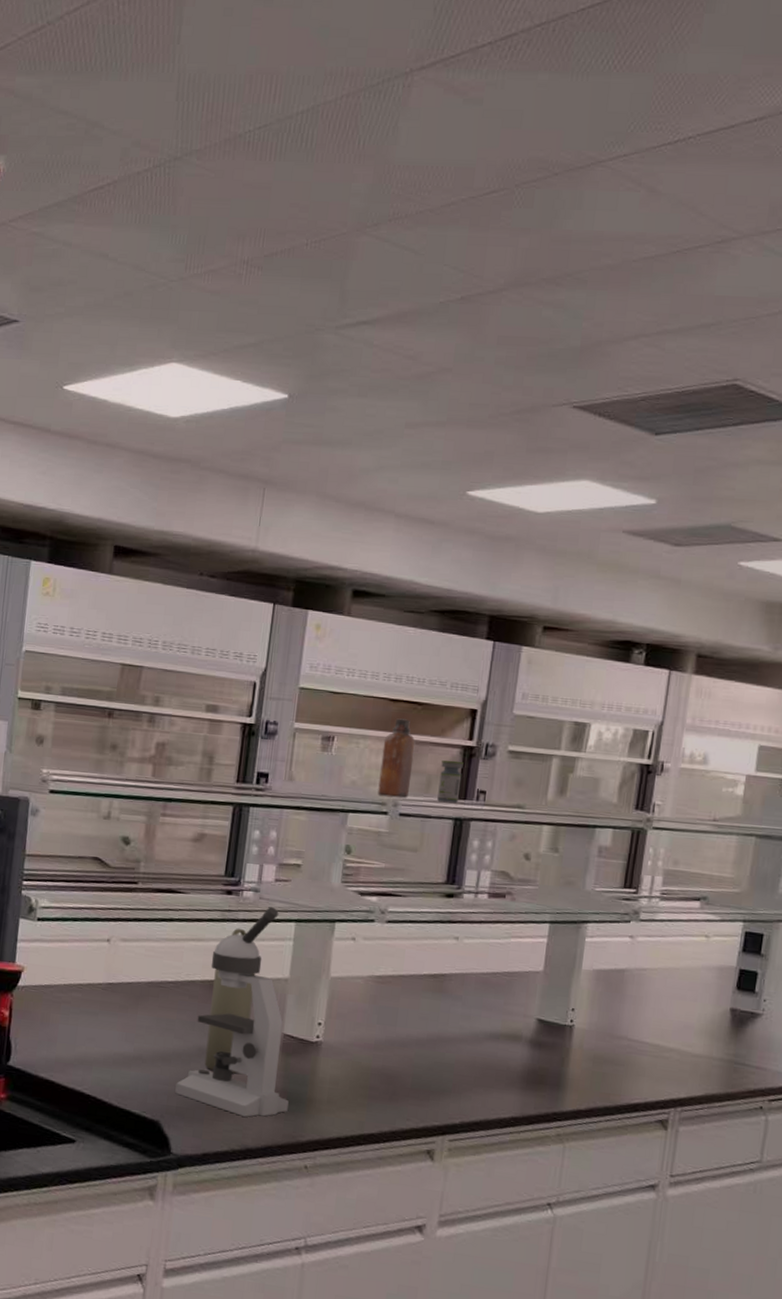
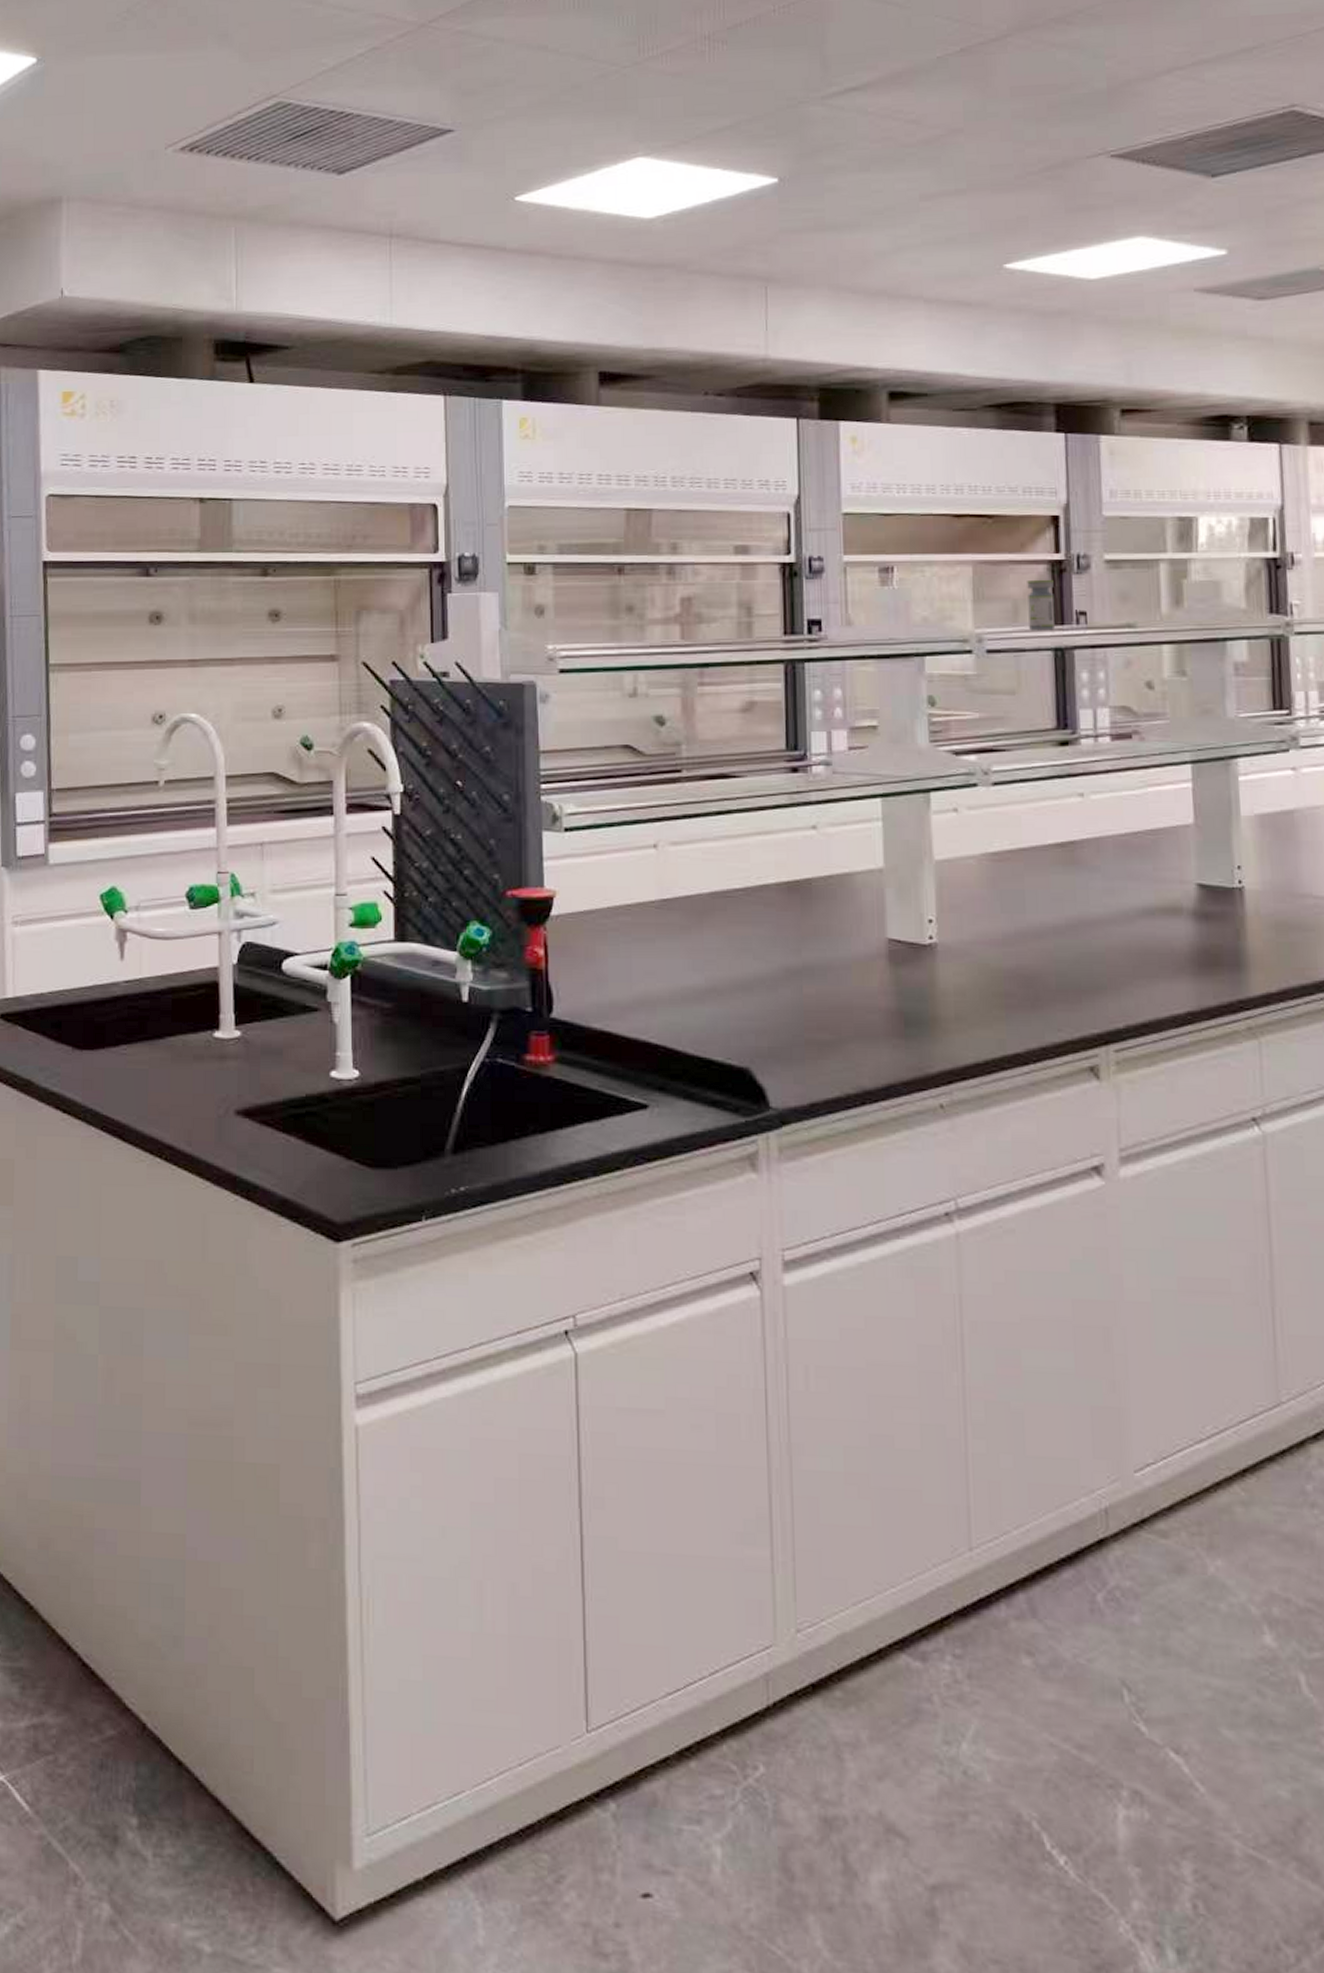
microscope: present [175,906,289,1117] -> none [764,781,908,1050]
bottle: present [204,928,256,1074] -> none [791,812,844,997]
flask: present [377,718,416,799] -> none [953,536,995,632]

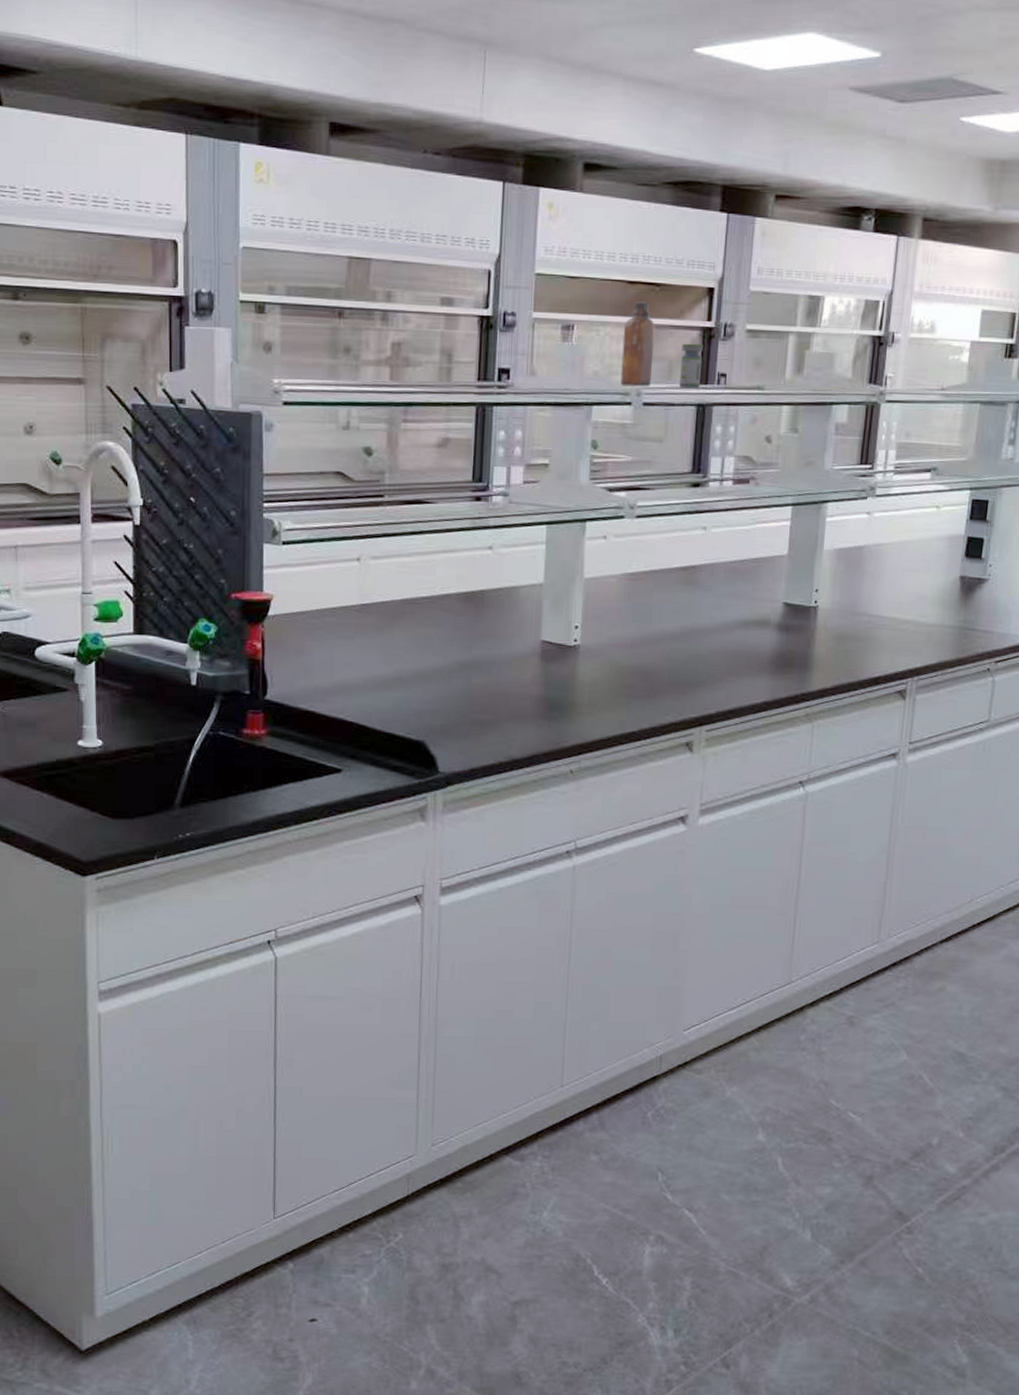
flask: none [953,536,995,632] -> present [620,302,655,387]

